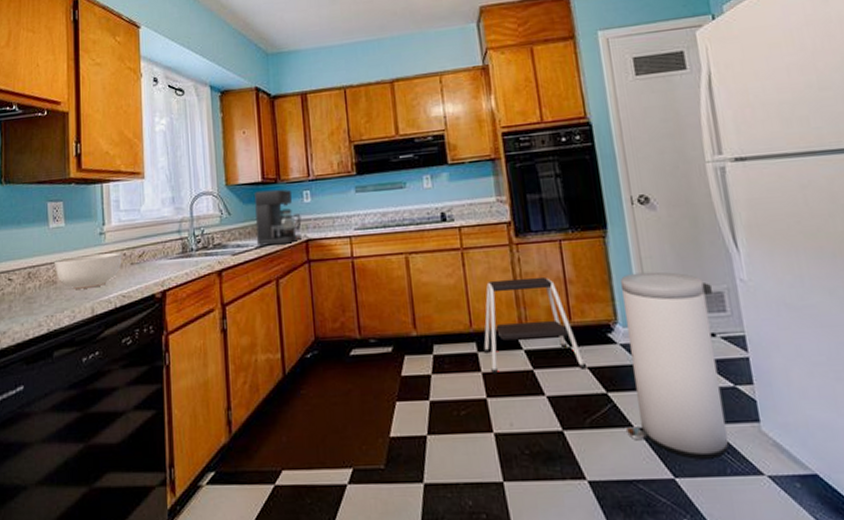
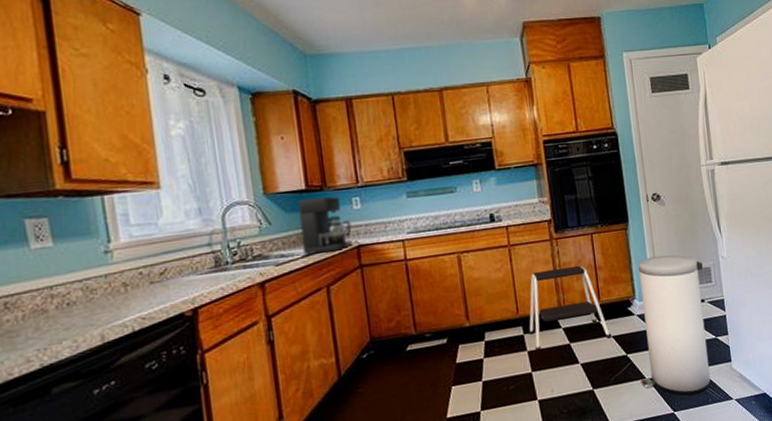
bowl: present [55,252,122,289] -> none [42,271,138,317]

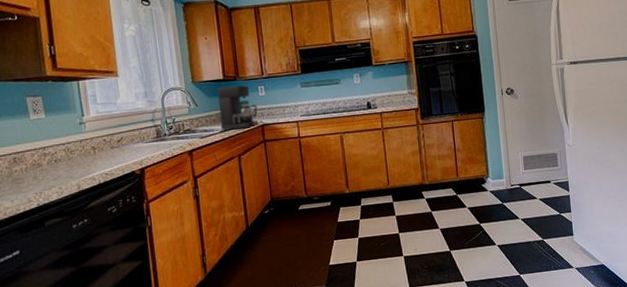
step stool: present [529,265,611,352] -> none [397,147,467,217]
pedal bin: present [638,254,711,396] -> none [491,141,554,262]

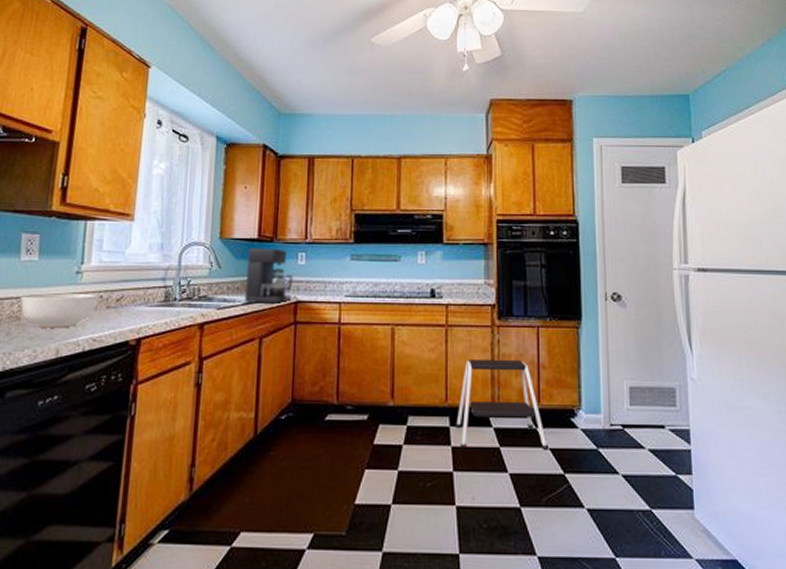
bowl: none [38,138,103,170] -> present [20,293,98,328]
step stool: none [397,147,467,217] -> present [456,358,548,450]

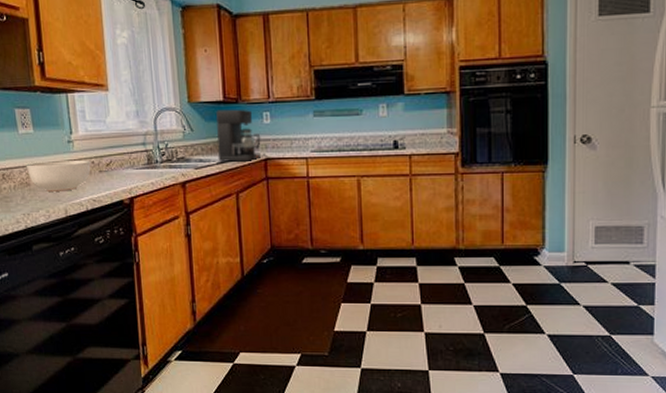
step stool: present [456,358,548,450] -> none [423,204,511,285]

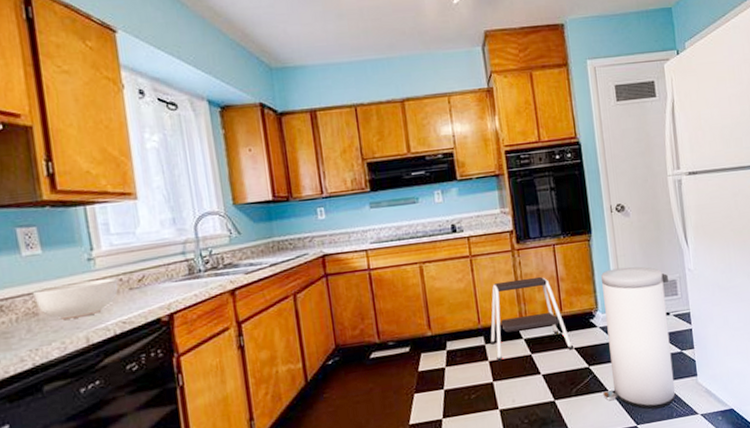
coffee maker: present [216,109,261,162] -> none [265,207,318,264]
step stool: none [423,204,511,285] -> present [490,276,573,362]
pedal bin: none [539,205,634,362] -> present [601,266,676,409]

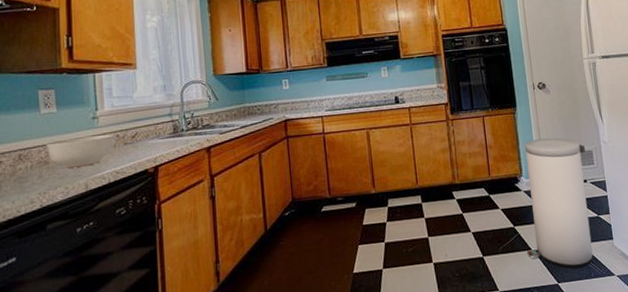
step stool: present [490,276,573,362] -> none [426,144,500,219]

